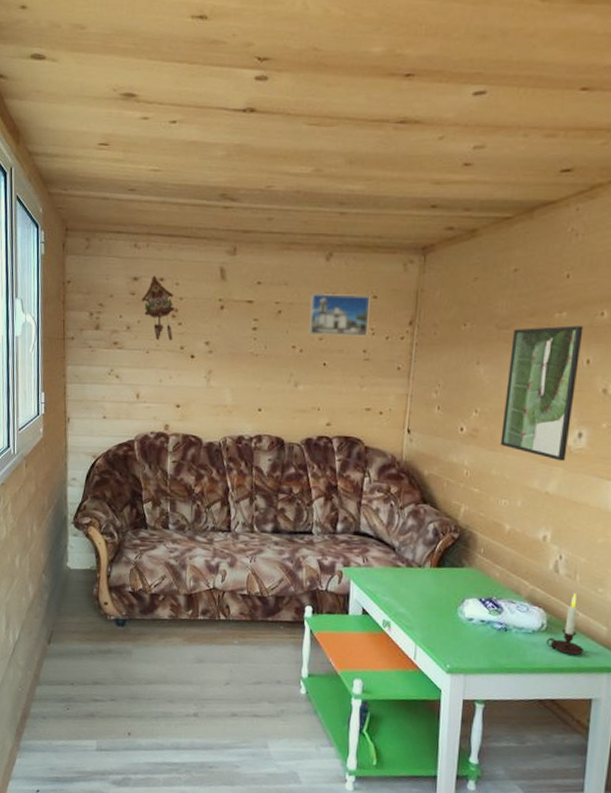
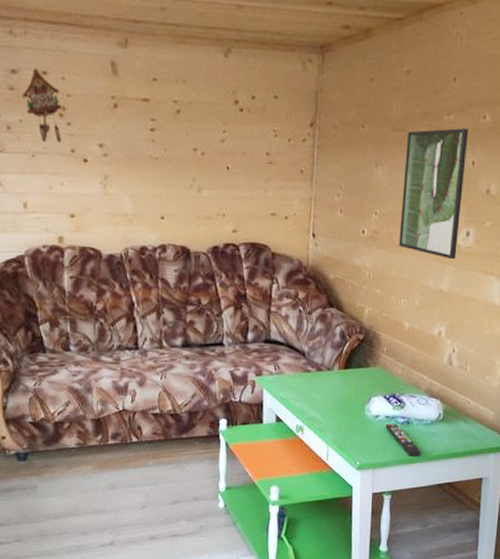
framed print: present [308,292,370,337] -> none [209,91,271,139]
remote control: none [479,628,521,667] -> present [385,423,422,456]
candle: present [546,593,585,655] -> none [443,383,475,440]

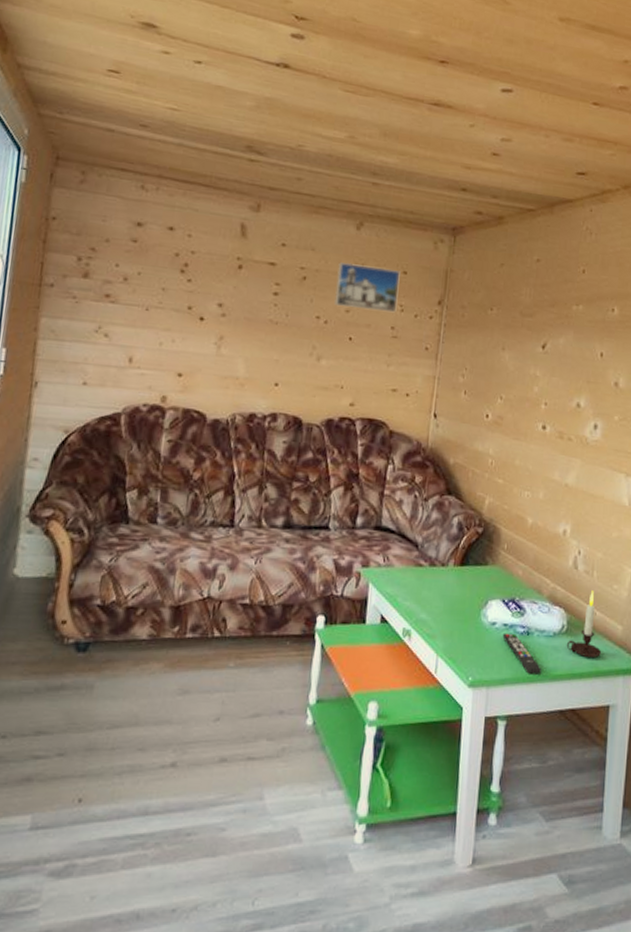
cuckoo clock: present [21,67,62,142] -> none [143,222,185,298]
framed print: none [209,91,271,139] -> present [334,261,400,313]
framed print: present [399,128,469,260] -> none [523,317,598,453]
candle: none [443,383,475,440] -> present [566,590,602,658]

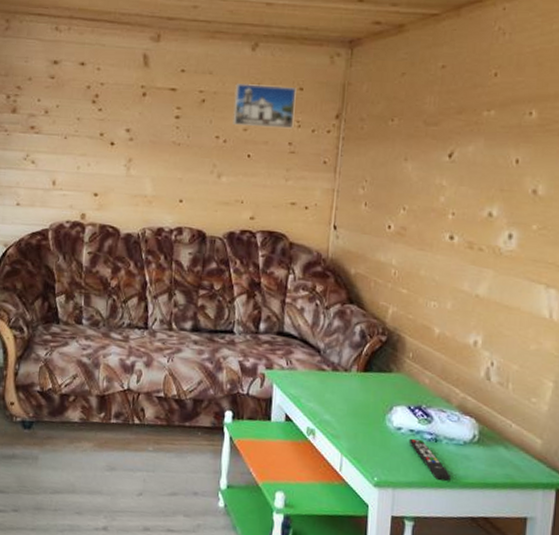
candle: present [566,590,602,658] -> none [478,402,519,470]

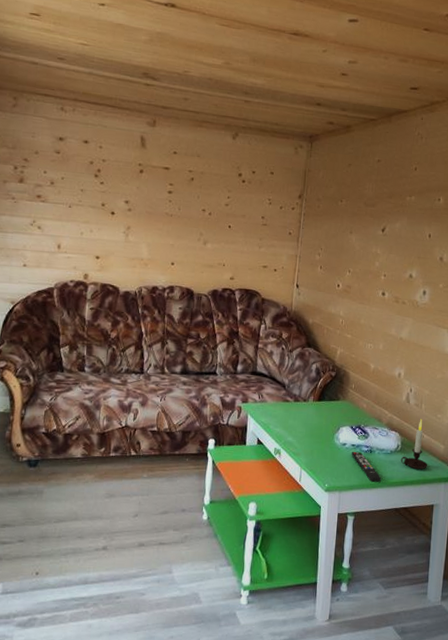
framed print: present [232,82,297,129] -> none [216,165,268,206]
candle: none [478,402,519,470] -> present [400,419,428,470]

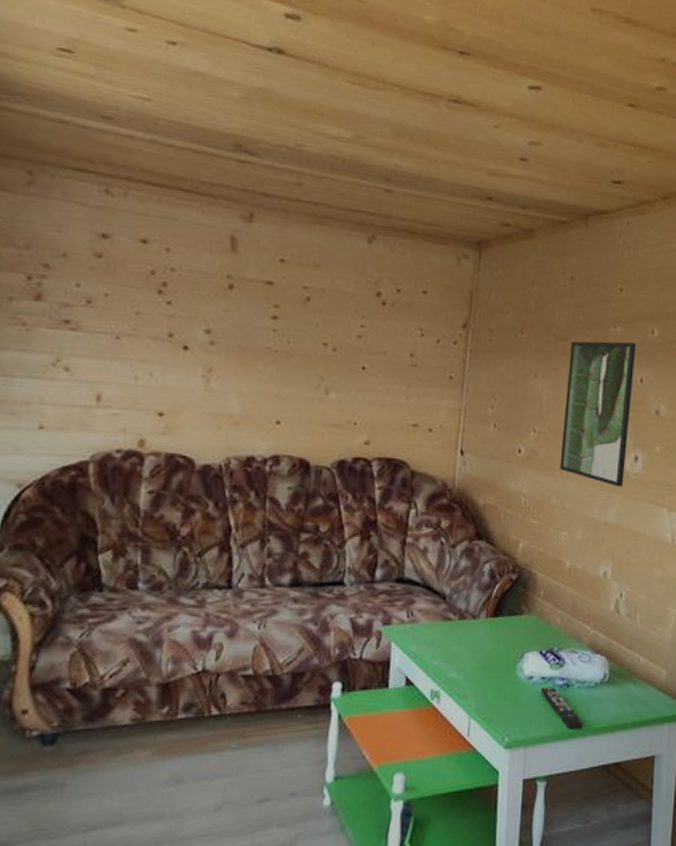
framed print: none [367,207,427,313] -> present [559,341,637,488]
candle: present [400,419,428,470] -> none [608,635,646,708]

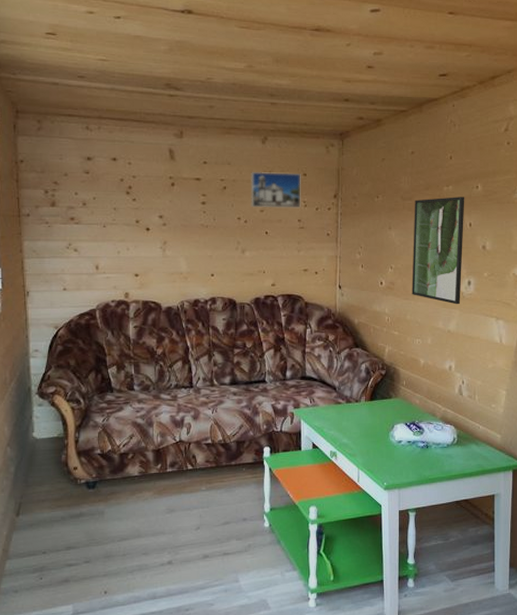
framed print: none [344,279,419,338] -> present [251,171,301,208]
remote control: present [540,686,584,729] -> none [407,447,441,477]

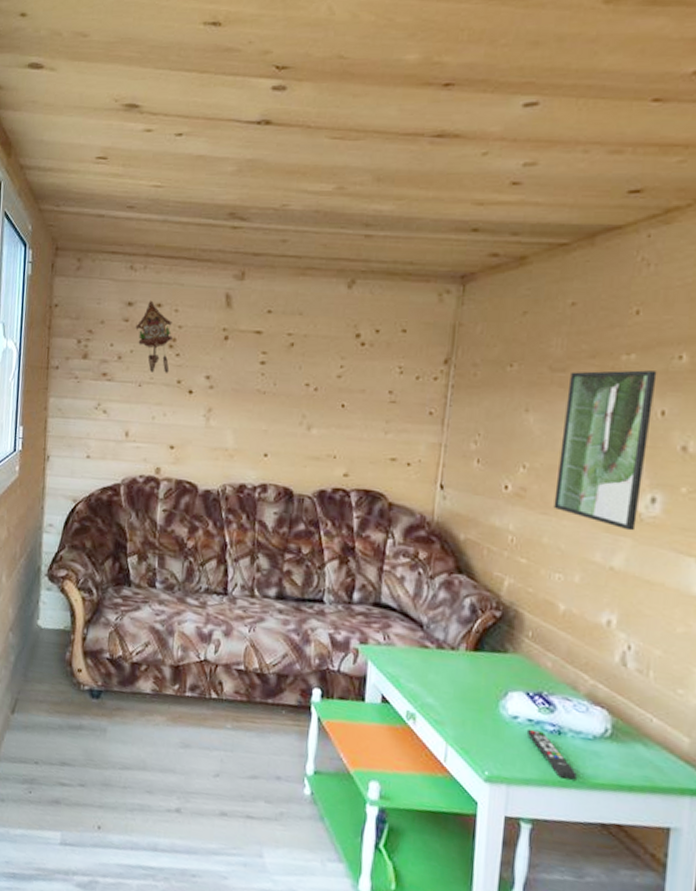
cuckoo clock: none [94,155,128,215] -> present [134,300,173,373]
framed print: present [251,171,301,208] -> none [325,324,399,376]
remote control: none [407,447,441,477] -> present [526,728,578,780]

